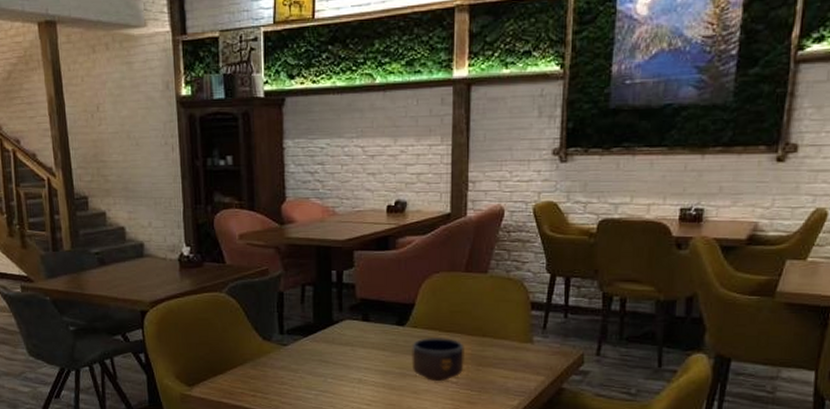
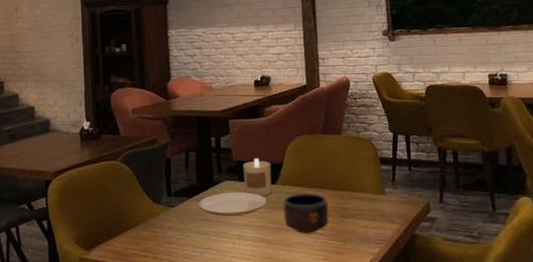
plate: none [315,332,393,358] -> present [199,191,267,216]
candle: none [368,297,401,339] -> present [243,159,272,197]

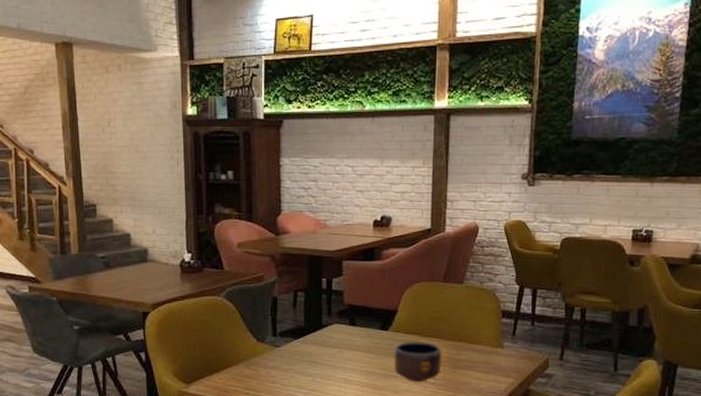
plate: present [199,191,267,216] -> none [306,335,377,360]
candle: present [243,159,272,197] -> none [354,303,385,342]

